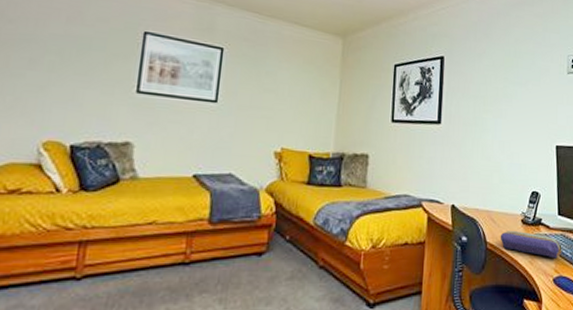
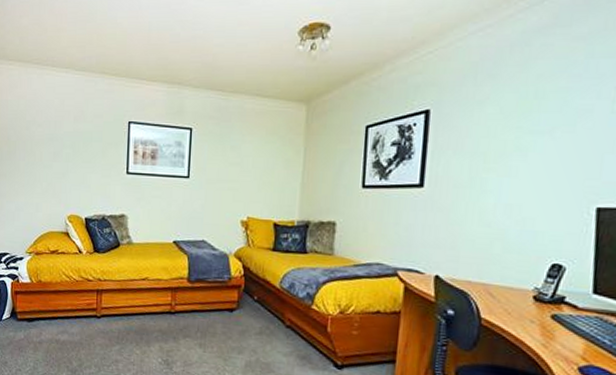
pencil case: present [500,231,562,259] -> none [500,307,597,345]

